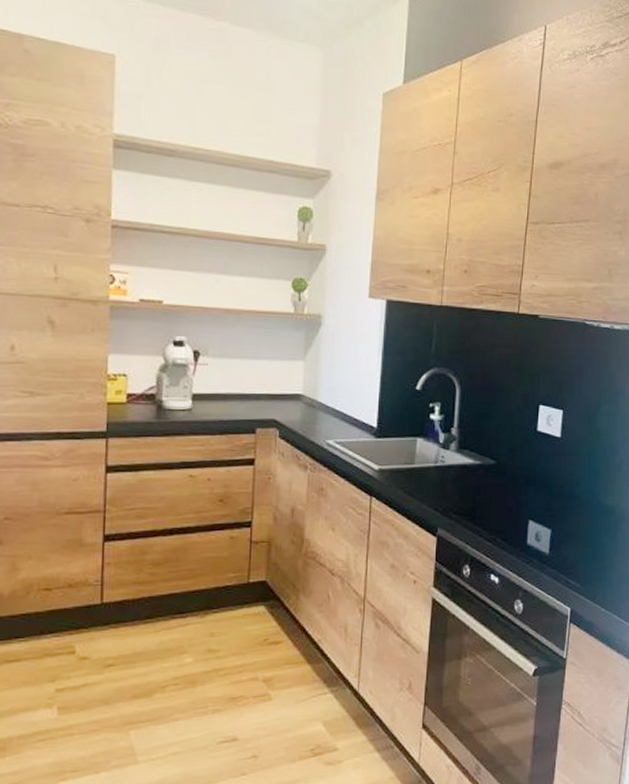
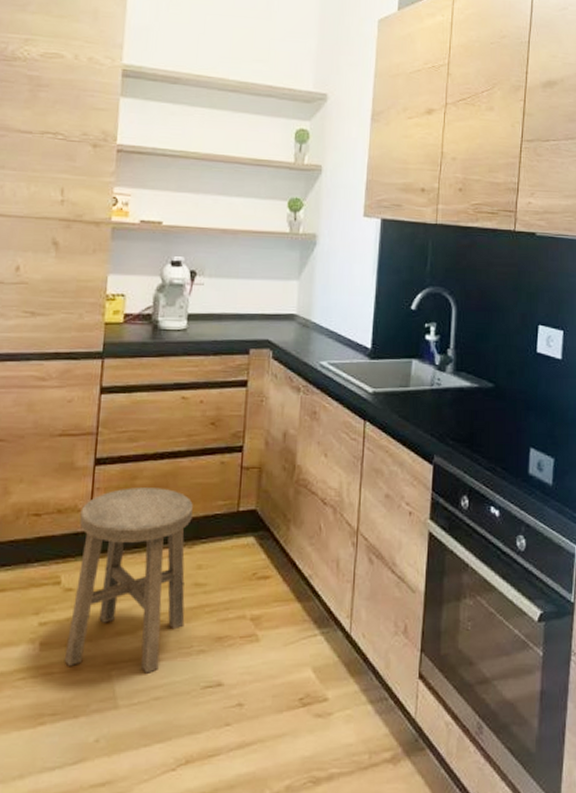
stool: none [82,562,204,732] -> present [64,488,193,674]

